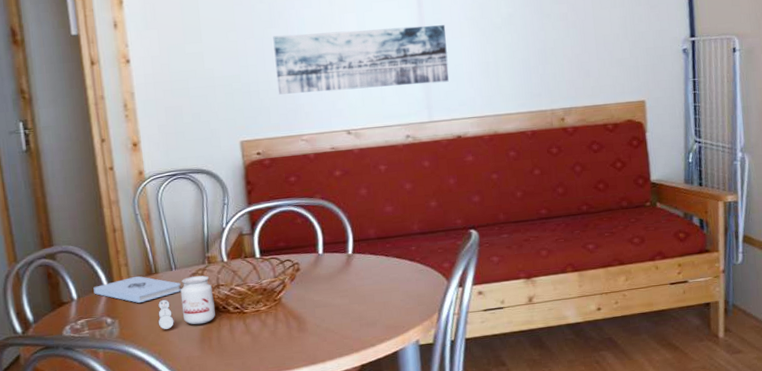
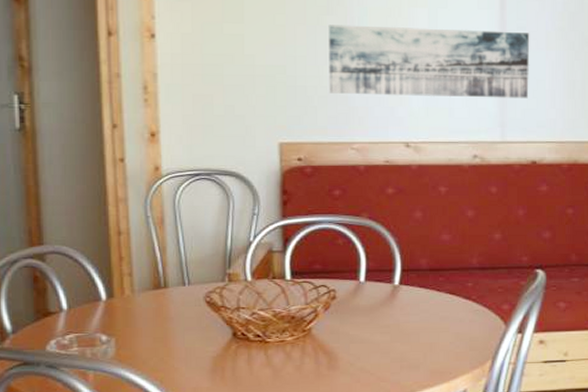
notepad: present [93,276,181,303] -> none [88,288,194,320]
candle: present [158,275,215,330] -> none [162,295,232,354]

